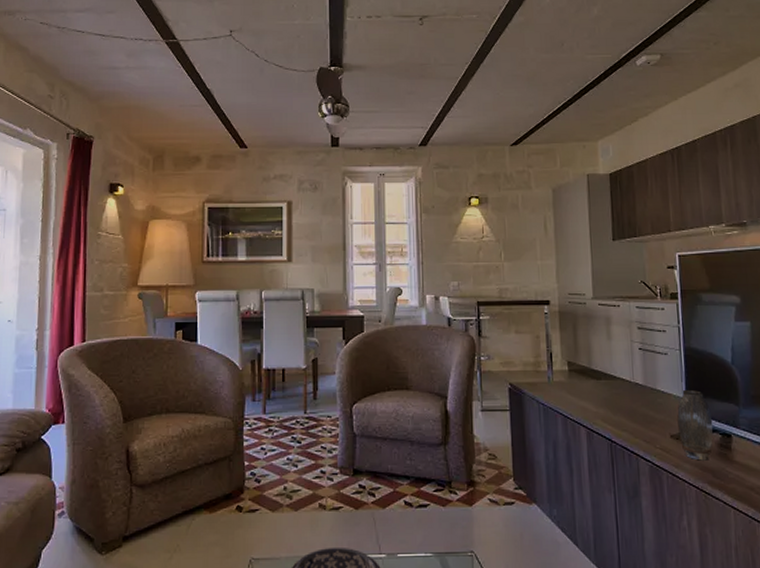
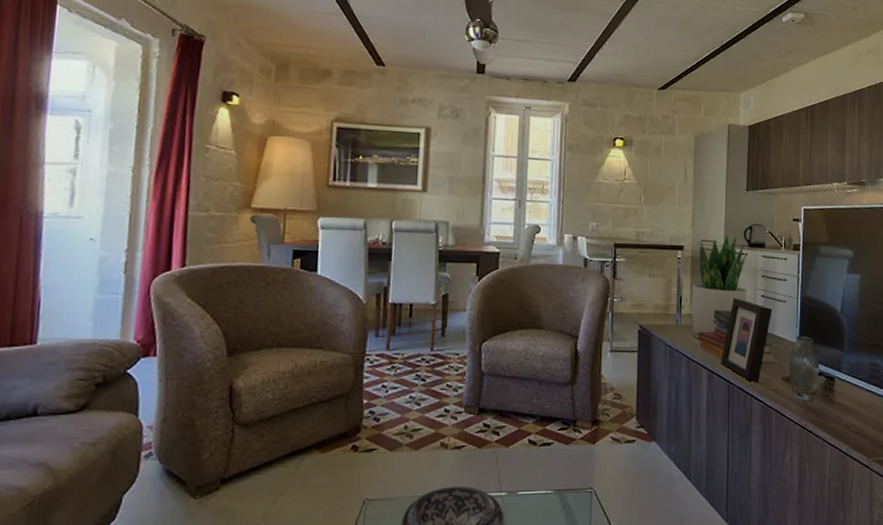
planter: none [562,287,623,396] -> present [691,235,747,339]
books: none [573,365,661,420] -> present [698,310,776,363]
picture frame: none [599,351,653,442] -> present [720,297,773,383]
kettle: none [613,273,640,300] -> present [743,223,767,249]

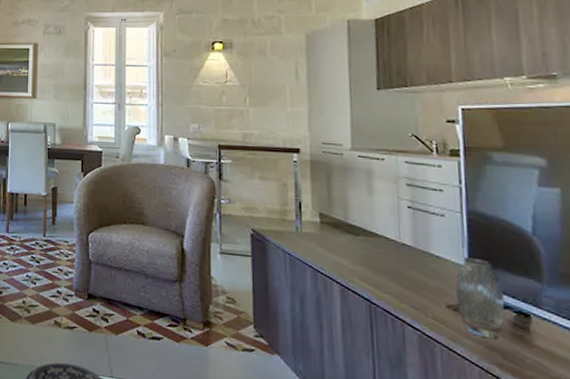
planter: present [691,235,747,339] -> none [314,137,387,250]
books: present [698,310,776,363] -> none [325,219,435,287]
picture frame: present [720,297,773,383] -> none [356,207,426,308]
kettle: present [743,223,767,249] -> none [376,125,410,154]

